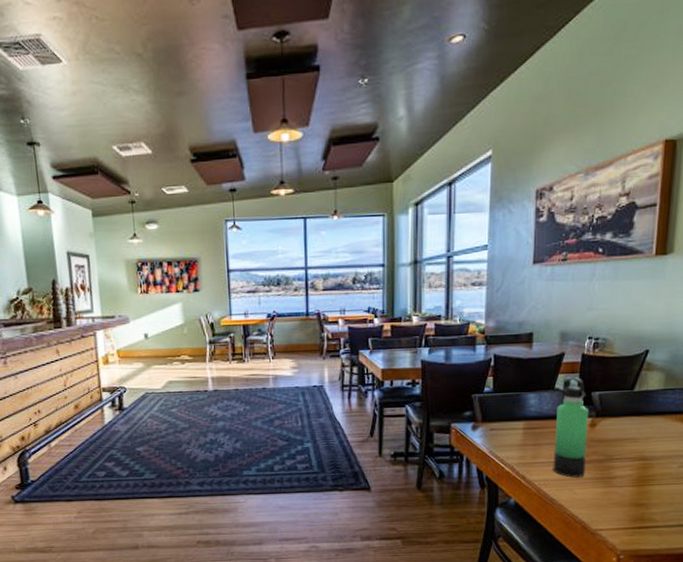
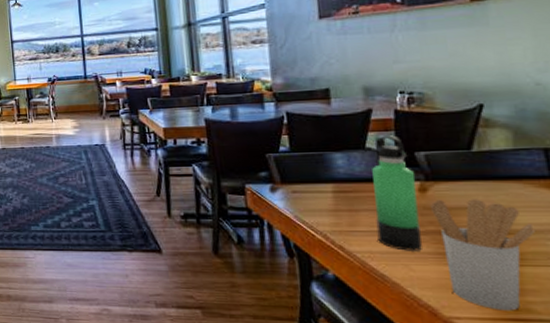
utensil holder: none [596,432,667,521] -> present [430,199,536,311]

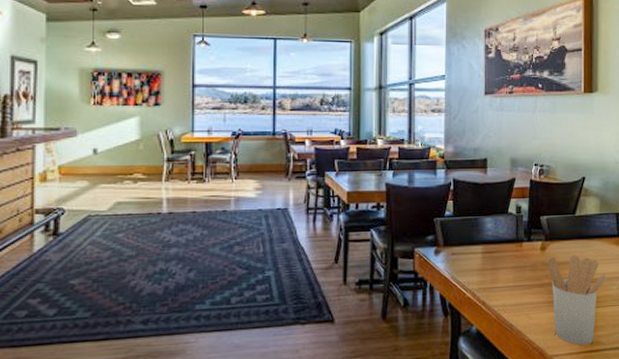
thermos bottle: present [372,135,422,251] -> none [510,202,540,302]

